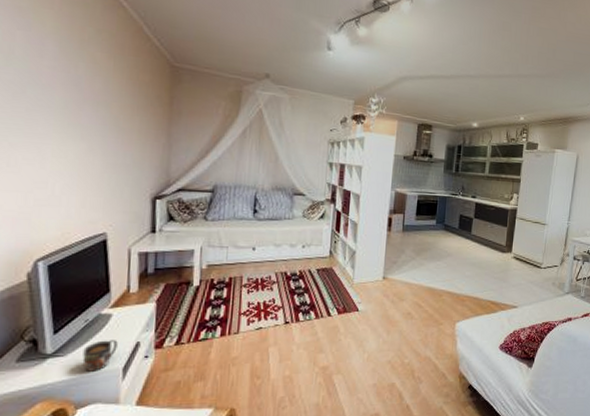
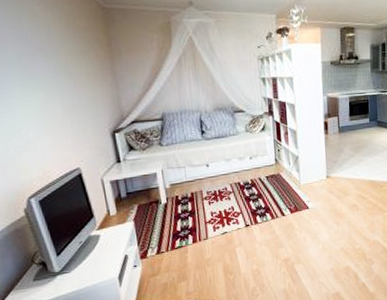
mug: present [82,340,118,372] -> none [83,255,110,283]

